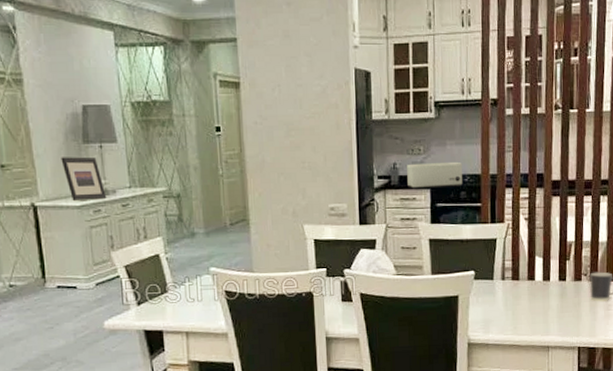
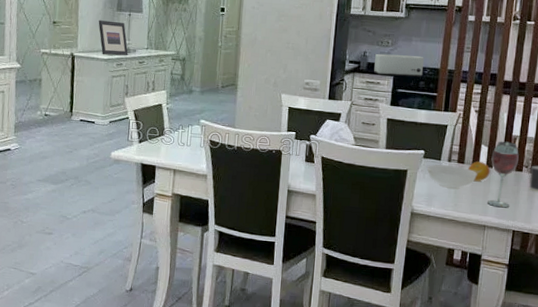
bowl: none [479,284,535,310] -> present [426,164,478,189]
fruit: none [523,275,548,298] -> present [468,161,490,181]
wineglass: none [547,249,576,324] -> present [487,141,519,208]

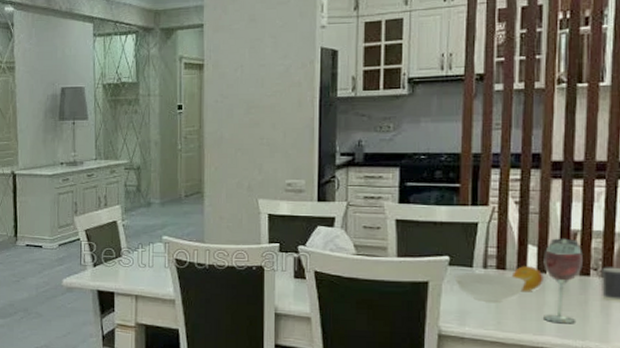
picture frame: present [98,20,128,56] -> none [39,132,75,170]
toaster: present [374,53,424,78] -> none [373,139,438,168]

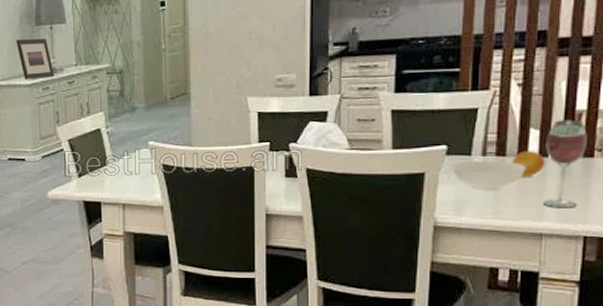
picture frame: none [39,132,75,170] -> present [16,38,55,79]

